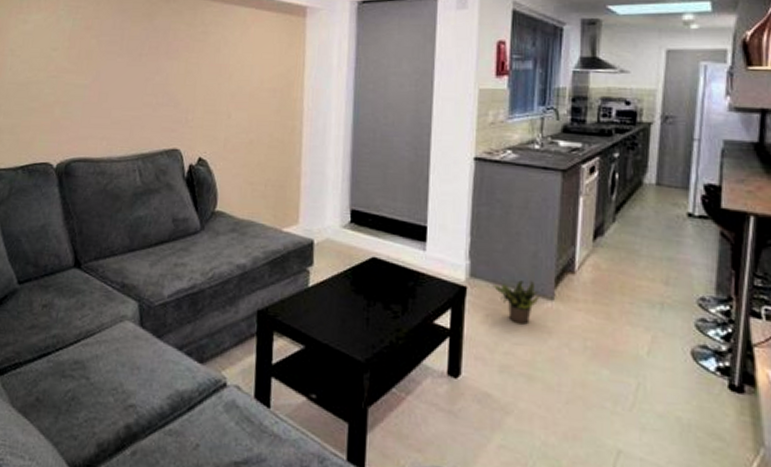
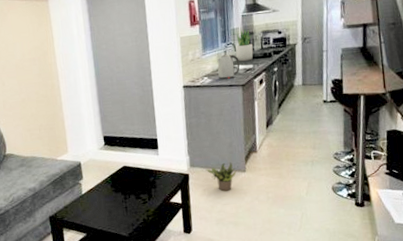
kettle: none [528,121,562,158] -> present [217,54,240,80]
planter: none [559,91,585,137] -> present [236,29,254,62]

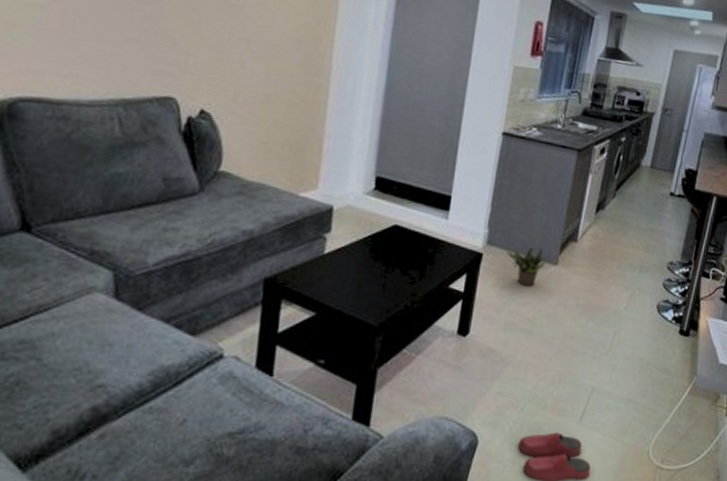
kettle: present [217,54,240,80] -> none [551,103,582,138]
planter: present [236,29,254,62] -> none [579,78,604,120]

